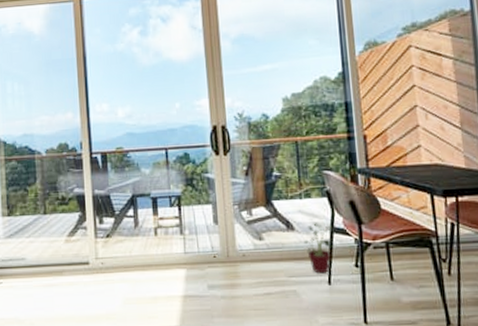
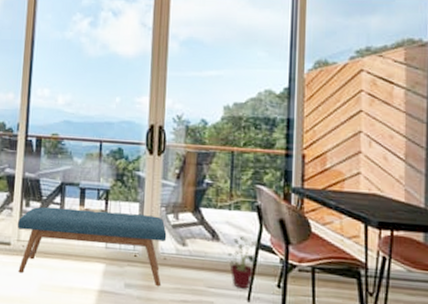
bench: none [93,215,243,291] -> present [17,207,167,287]

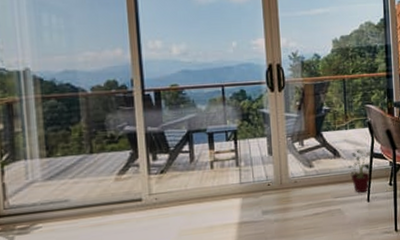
bench: present [17,207,167,287] -> none [146,146,295,225]

